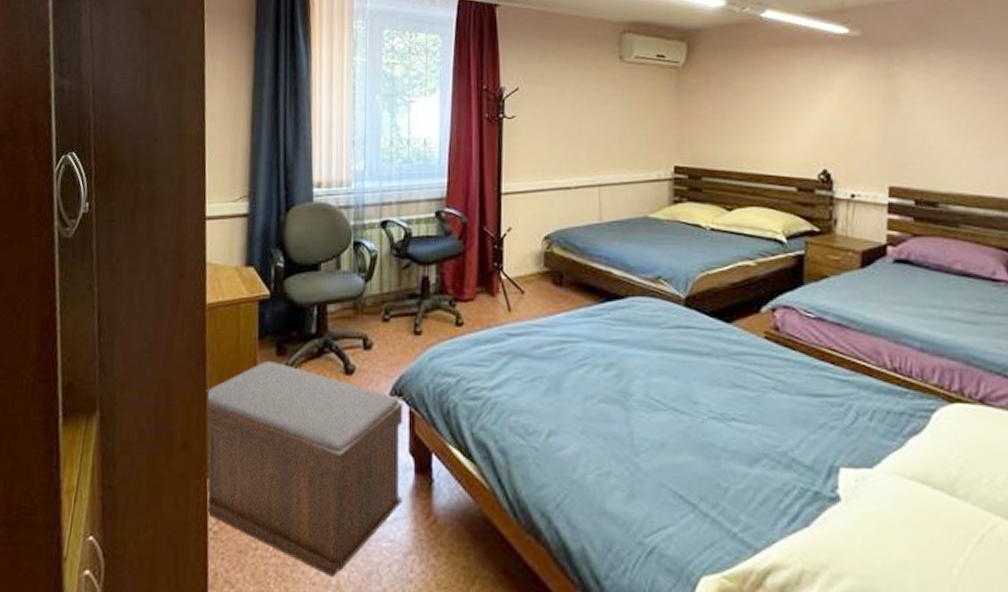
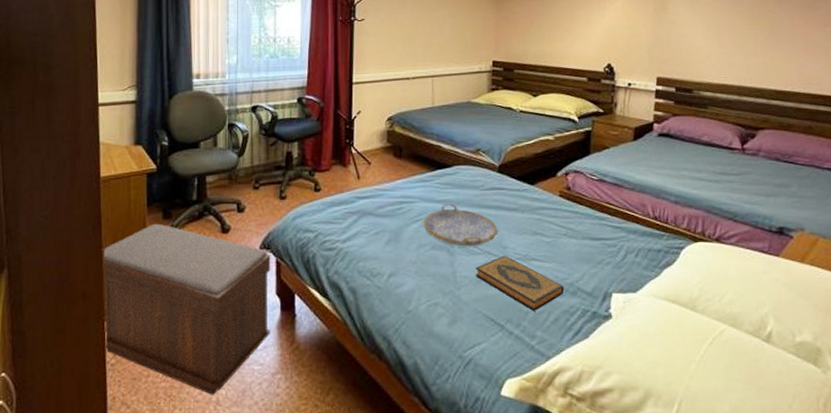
serving tray: none [590,344,685,401] -> present [423,203,497,247]
hardback book: none [657,413,775,488] -> present [475,255,564,311]

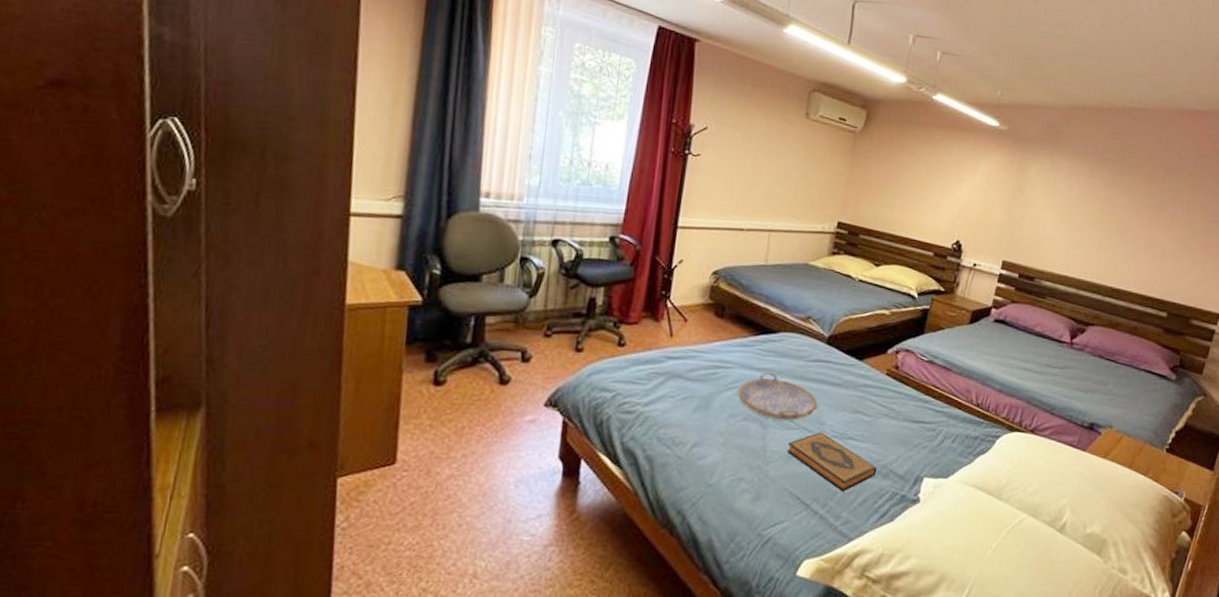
bench: present [102,223,271,395] -> none [334,366,558,567]

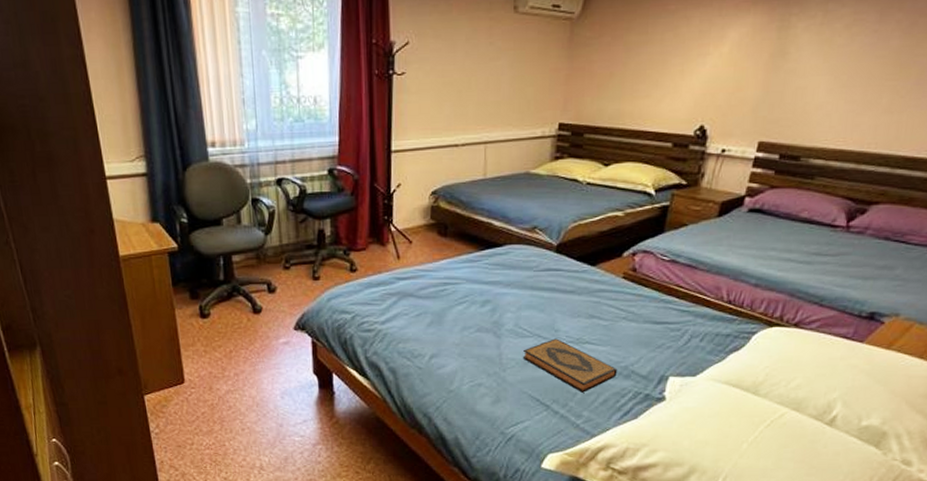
serving tray: present [738,372,817,421] -> none [469,284,550,330]

